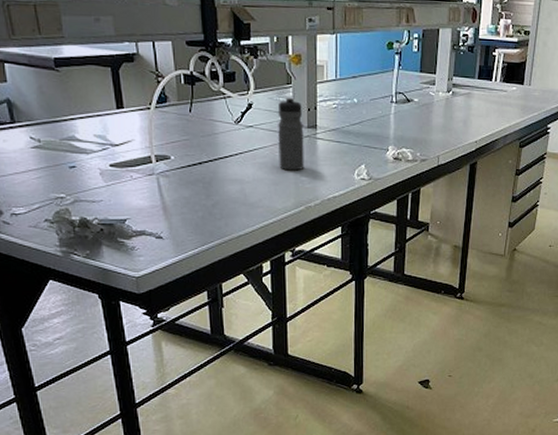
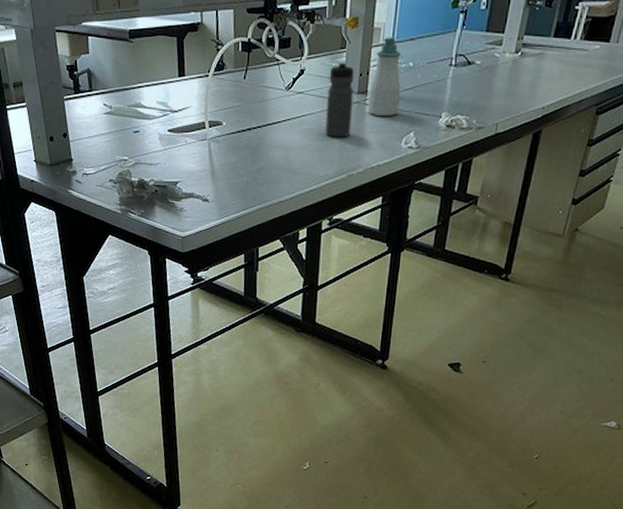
soap bottle: none [318,74,349,150] -> present [367,37,401,117]

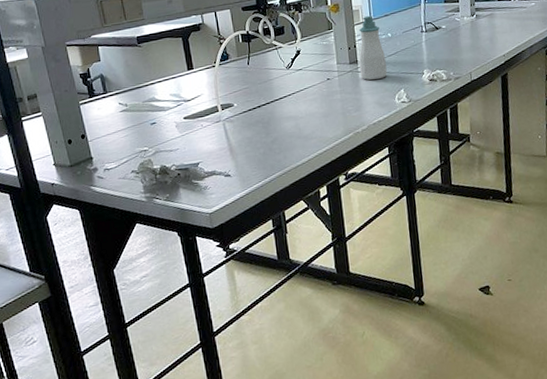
water bottle: present [325,62,354,138] -> none [322,40,350,104]

